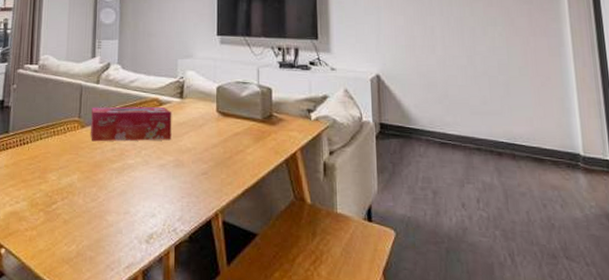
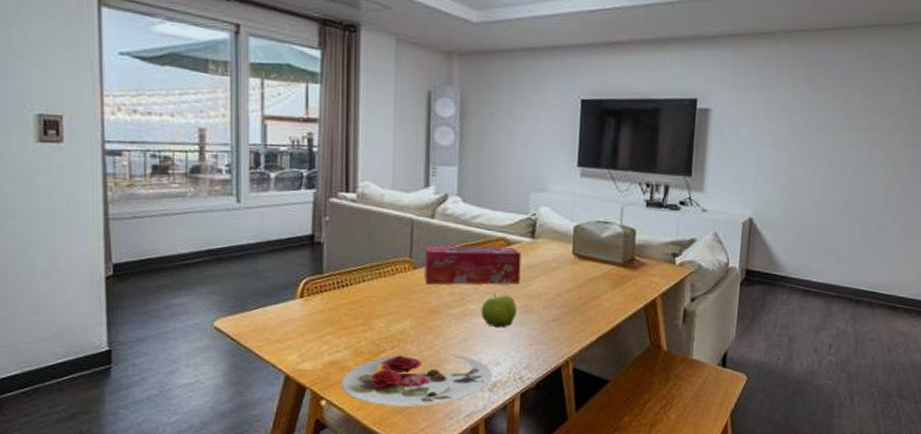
plate: none [18,205,148,257] -> present [341,354,492,407]
fruit: none [138,149,169,181] -> present [481,293,517,328]

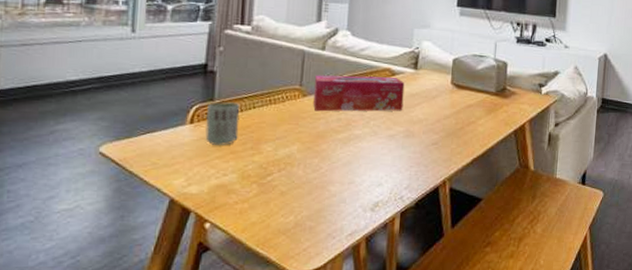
cup: none [315,275,350,321] -> present [205,102,240,145]
plate: present [341,354,492,407] -> none [226,176,374,227]
fruit: present [481,293,517,328] -> none [365,119,399,151]

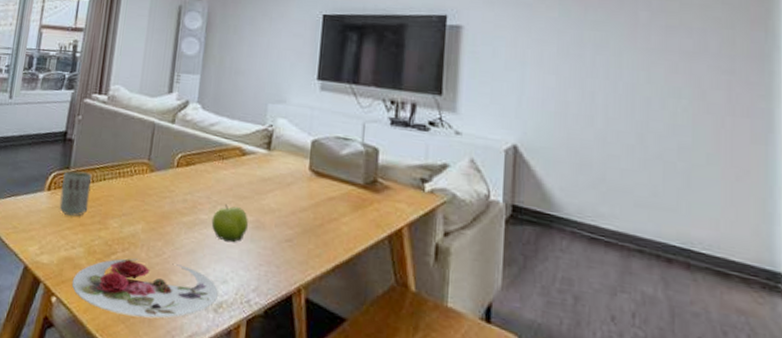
plate: none [226,176,374,227] -> present [72,258,218,318]
tissue box: present [313,75,405,112] -> none [160,149,256,198]
fruit: none [365,119,399,151] -> present [211,204,248,243]

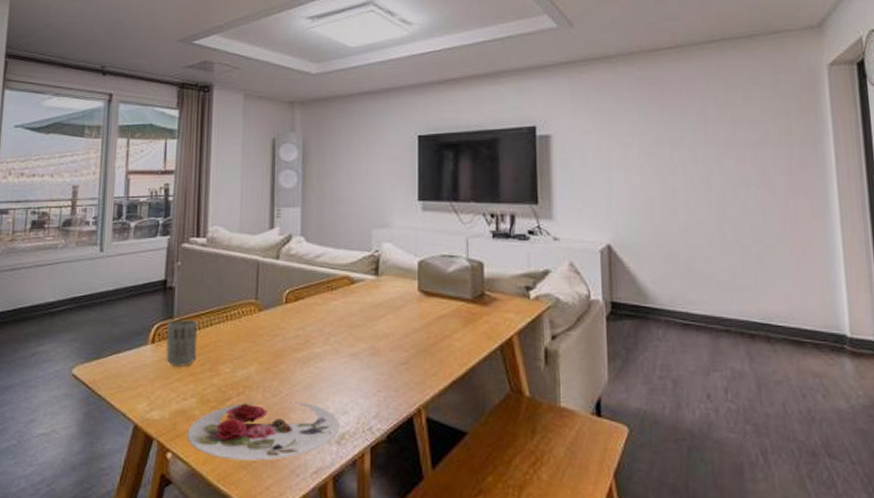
fruit: present [211,204,248,243] -> none [326,335,363,373]

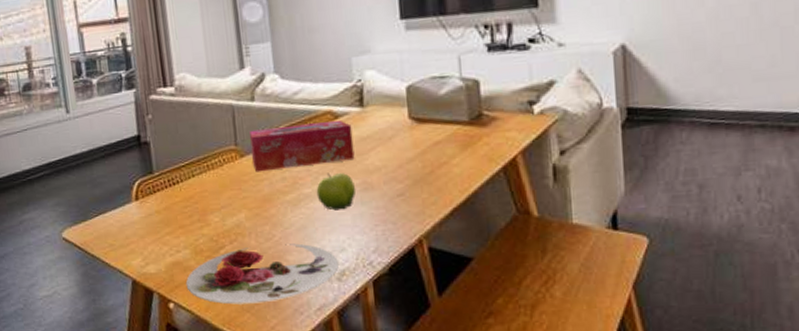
cup: present [165,320,198,366] -> none [148,173,184,221]
tissue box: none [270,286,366,328] -> present [250,121,355,172]
fruit: none [326,335,363,373] -> present [316,173,355,211]

